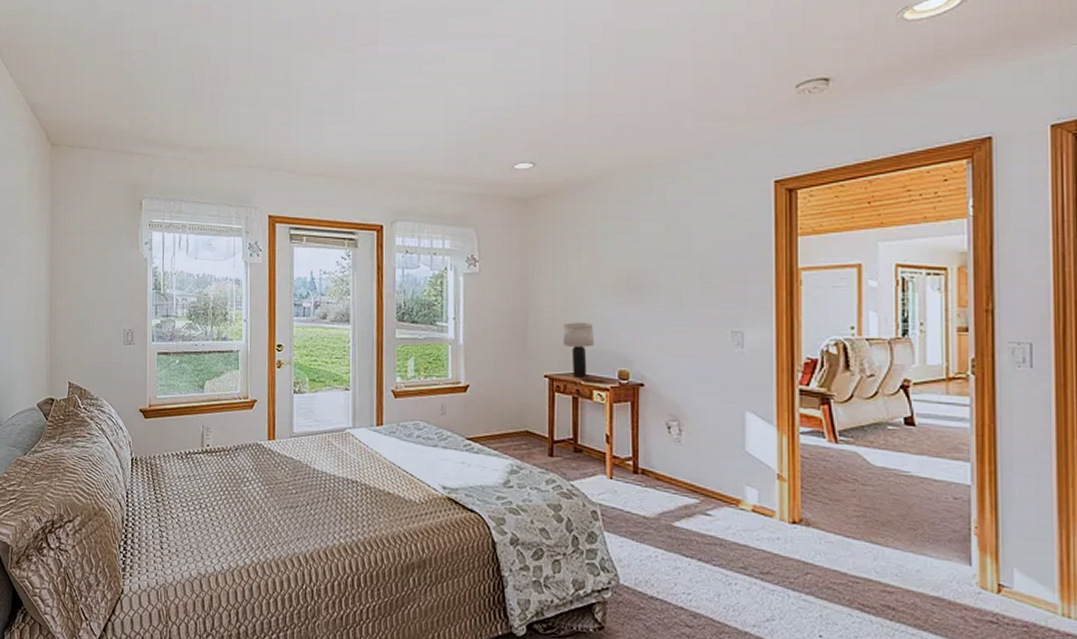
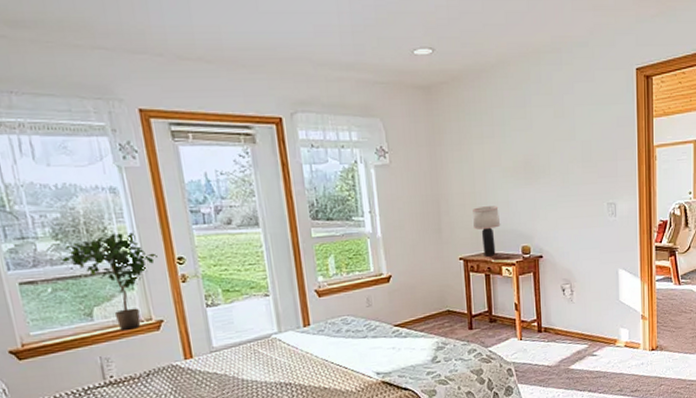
potted plant: none [190,318,262,406] -> present [61,232,157,332]

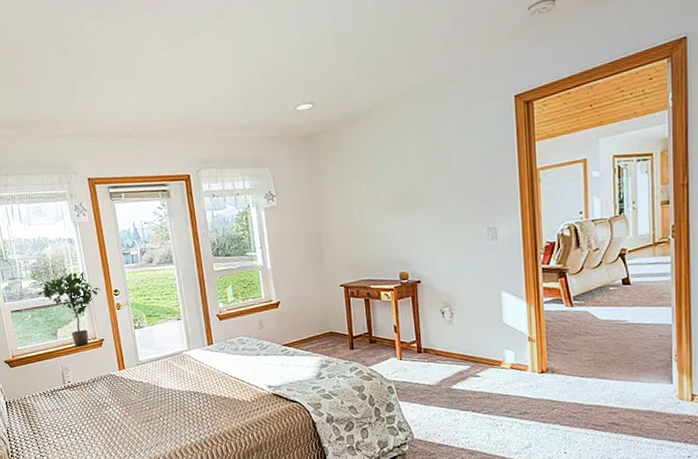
table lamp: present [473,206,501,257] -> none [352,236,379,283]

